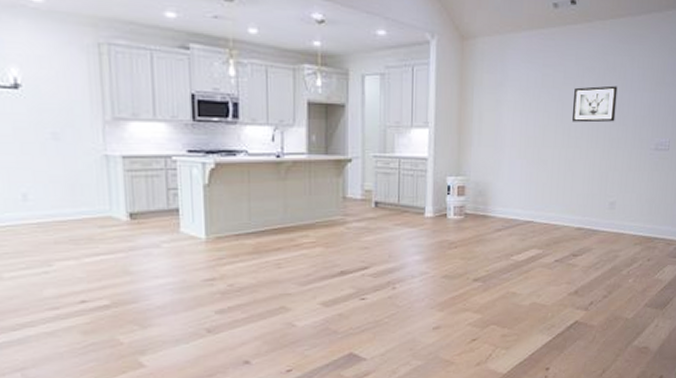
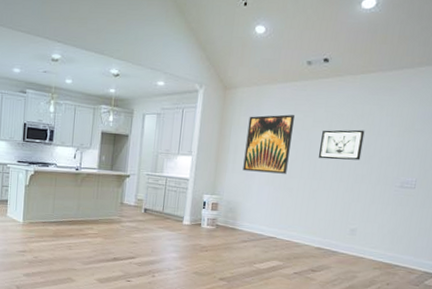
wall art: none [490,70,543,144] -> present [243,114,294,174]

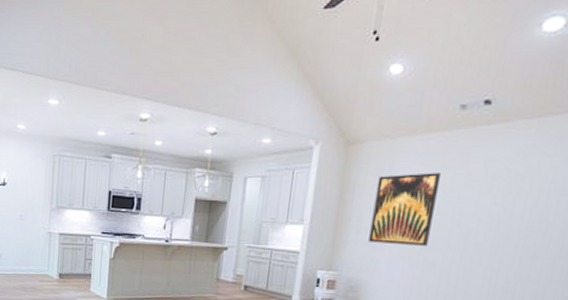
wall art: present [319,129,365,161] -> none [473,189,542,229]

